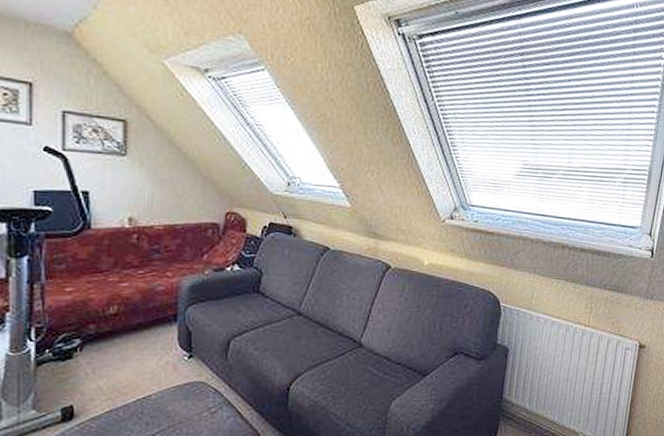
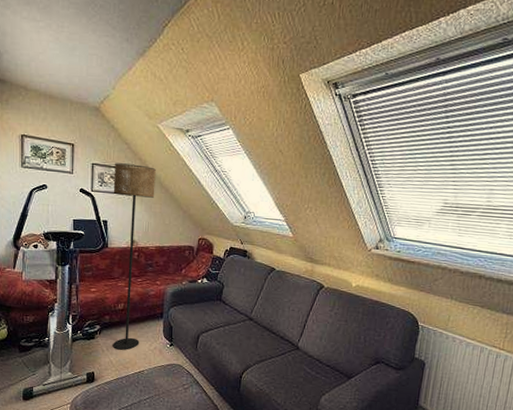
floor lamp: none [97,111,162,370] -> present [113,163,156,350]

